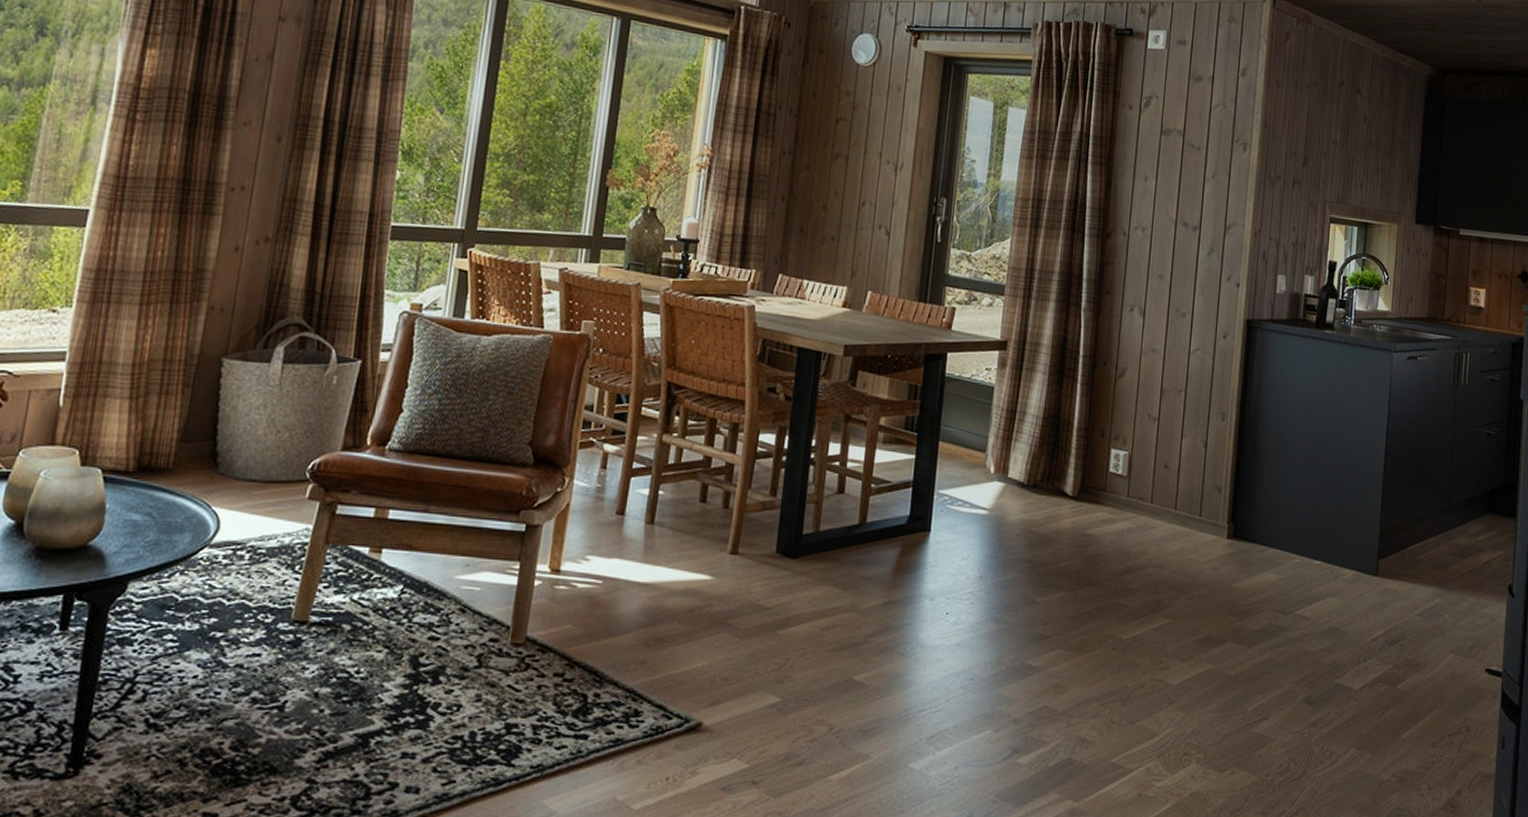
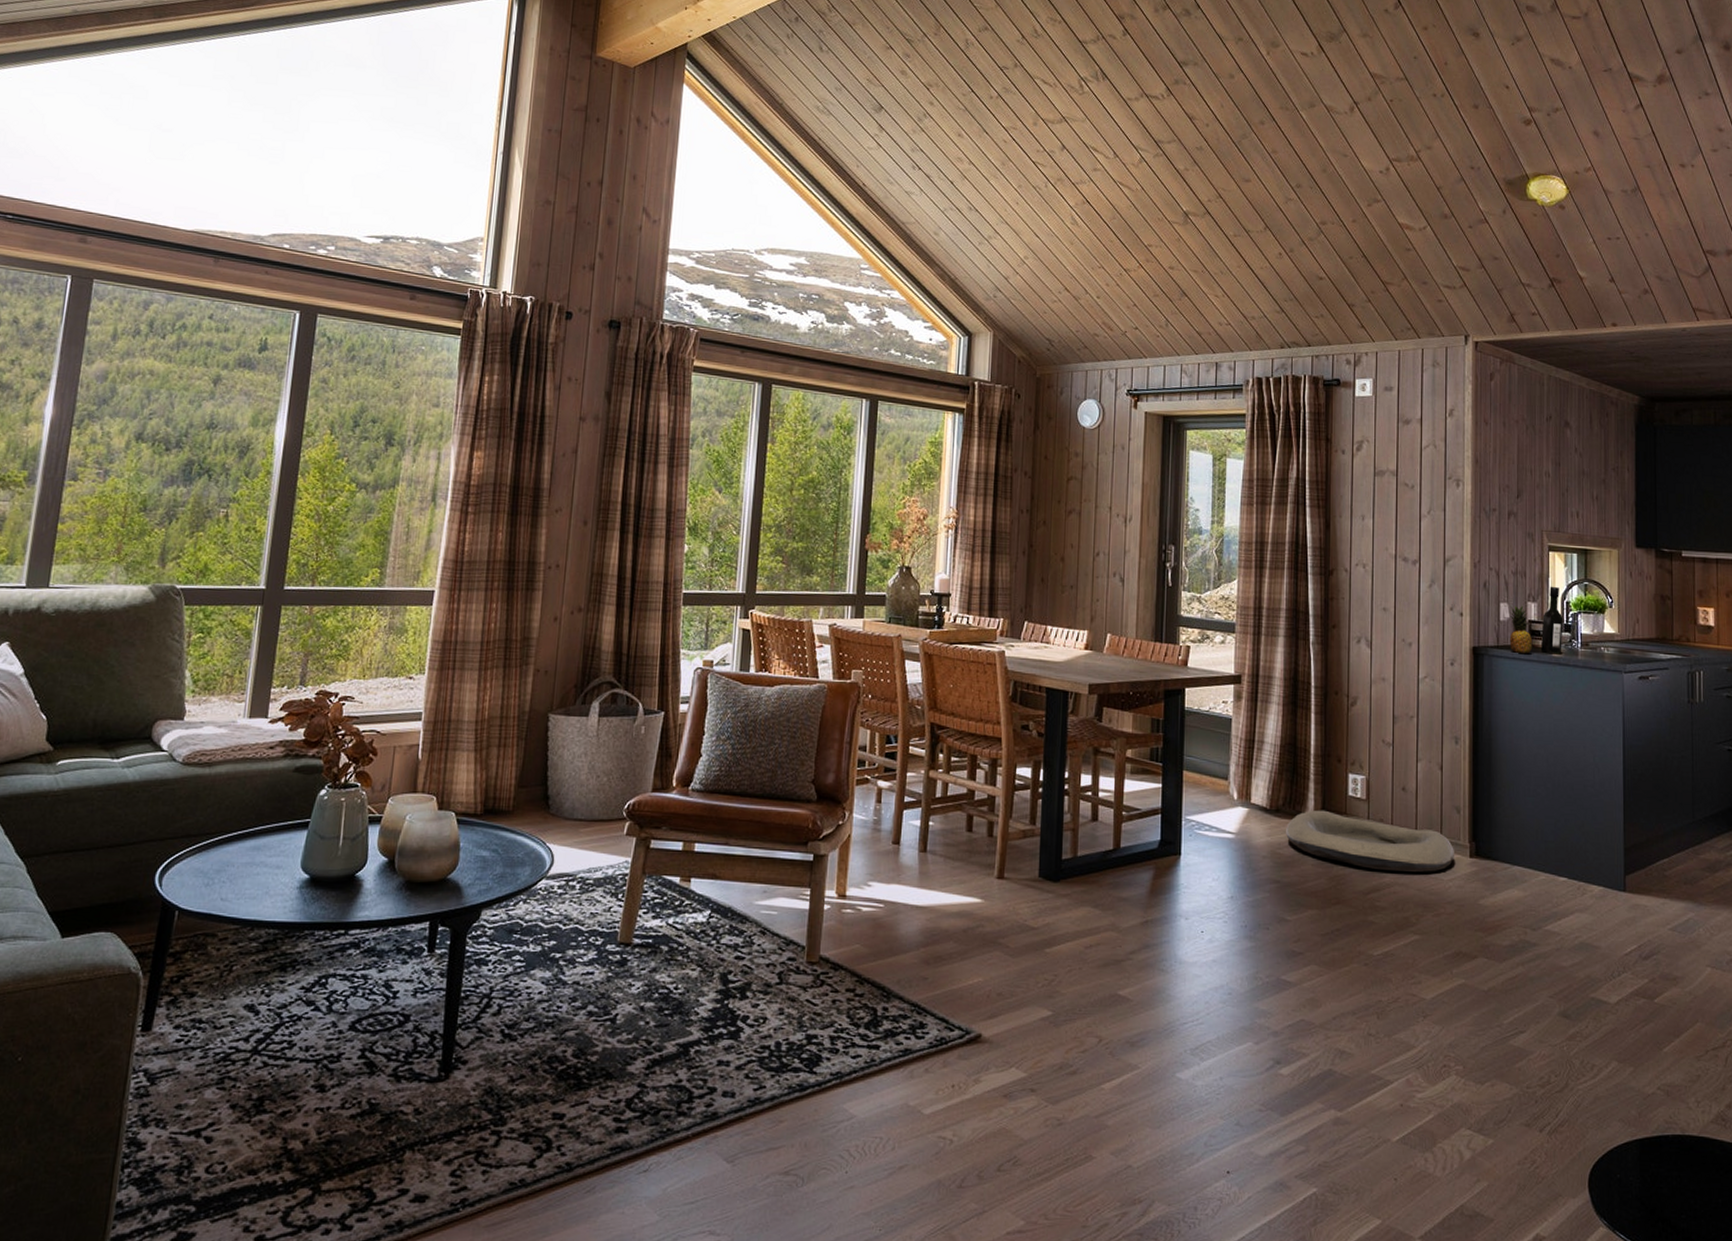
dog bed: none [1042,486,1212,553] -> present [1286,810,1454,872]
fruit: none [1284,278,1307,329] -> present [1509,605,1533,654]

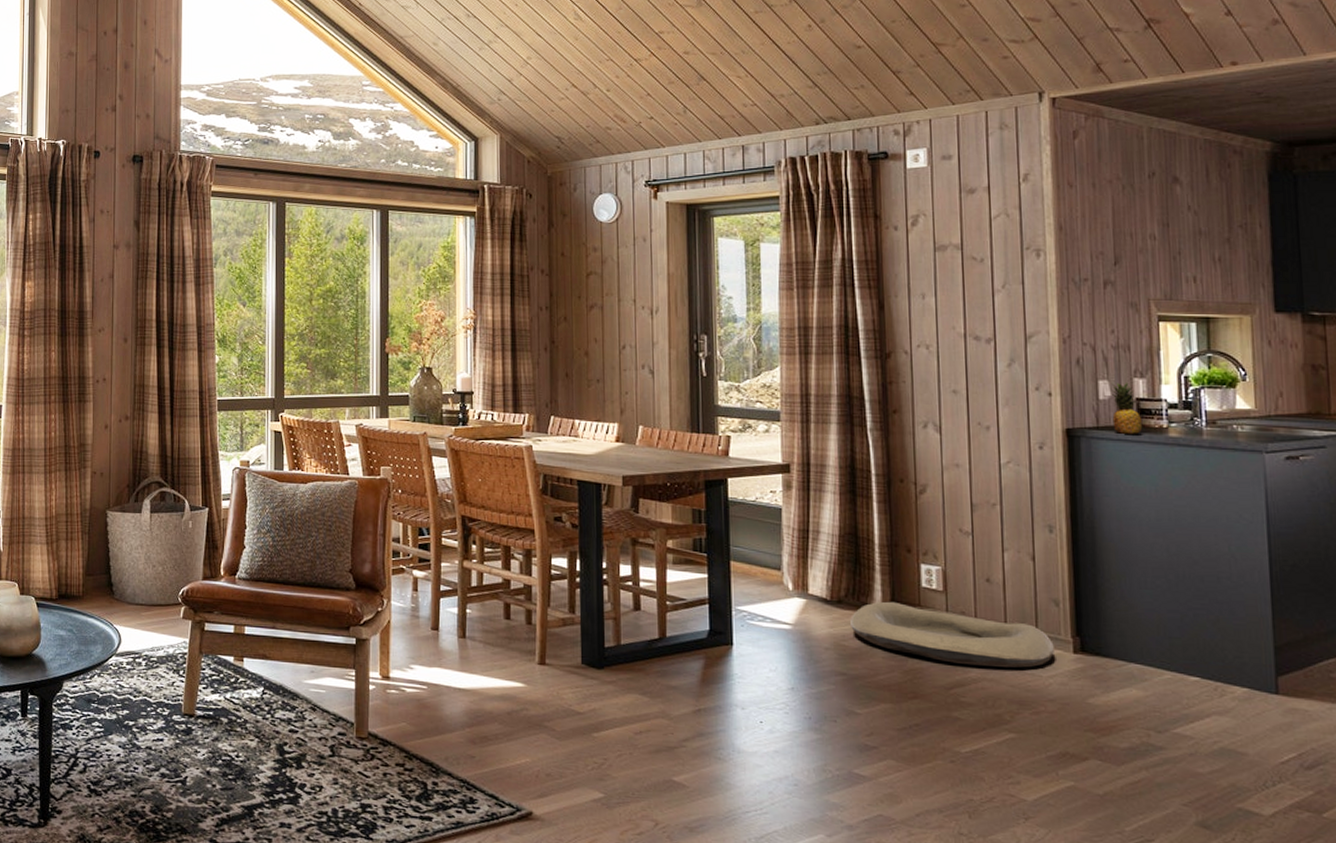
bottle: present [1540,586,1563,655] -> none [1153,359,1182,435]

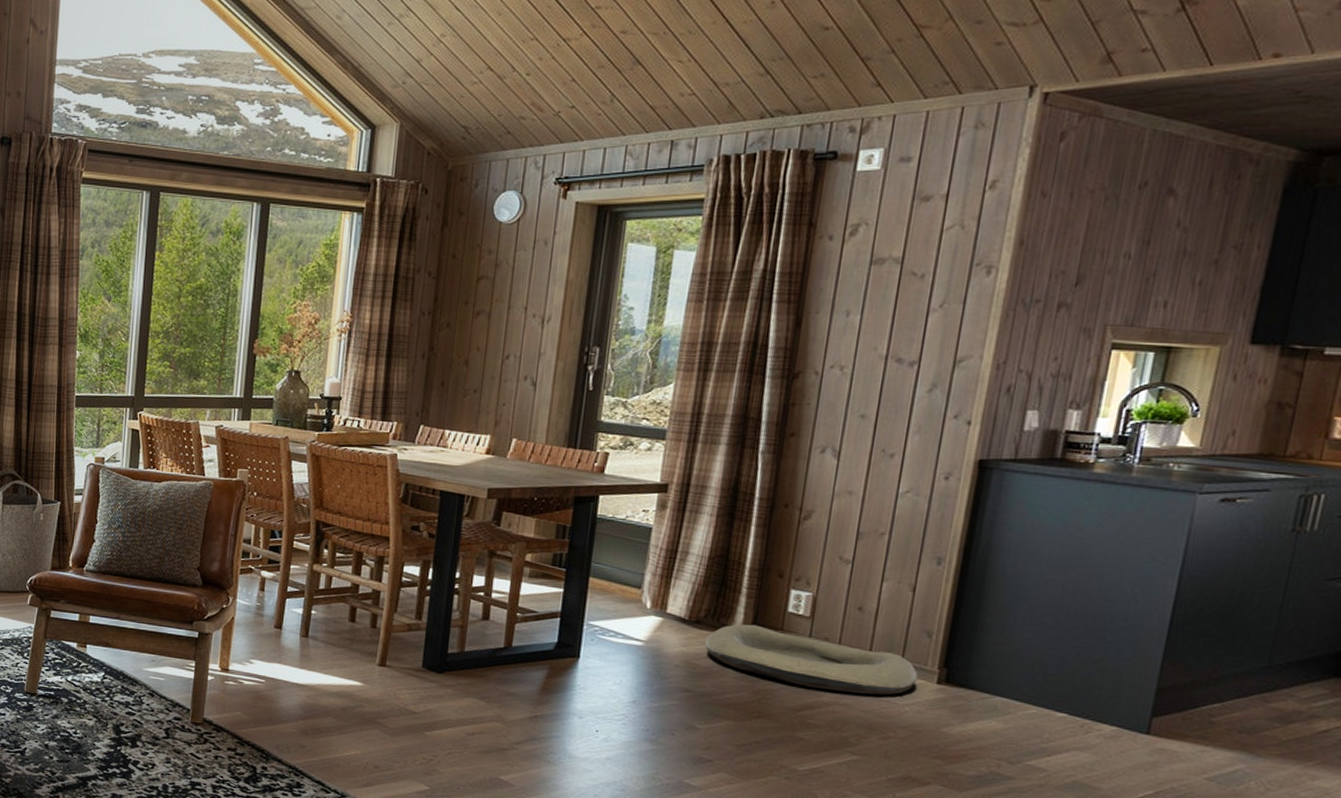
fruit: present [1112,382,1143,435] -> none [1032,413,1067,469]

